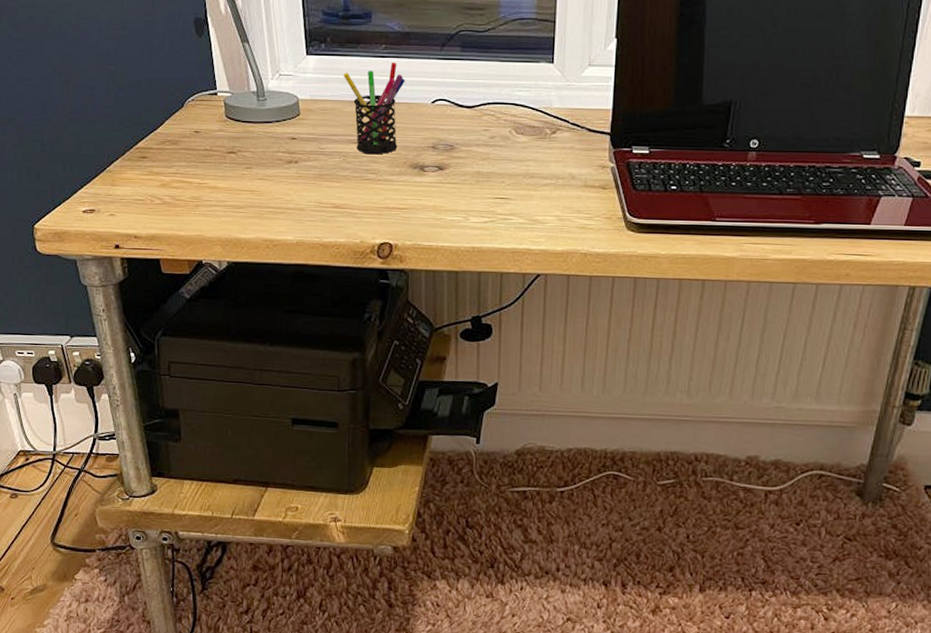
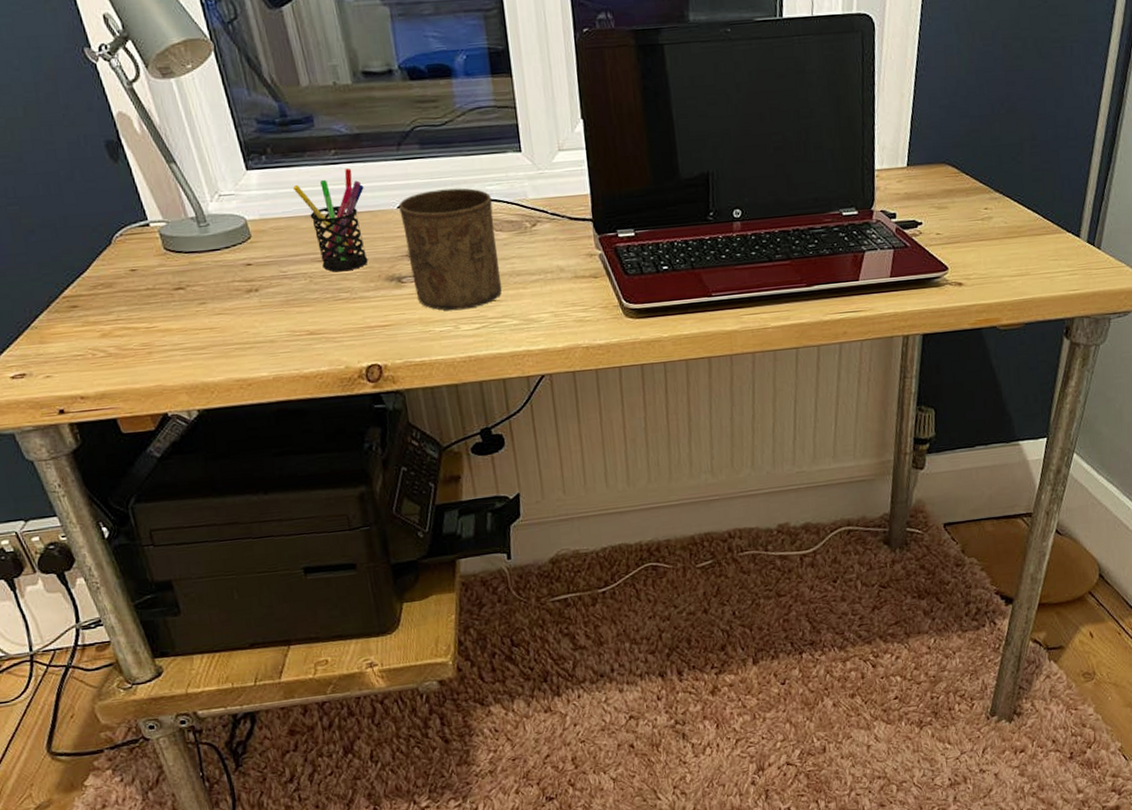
cup: none [433,90,518,203] -> present [399,188,502,311]

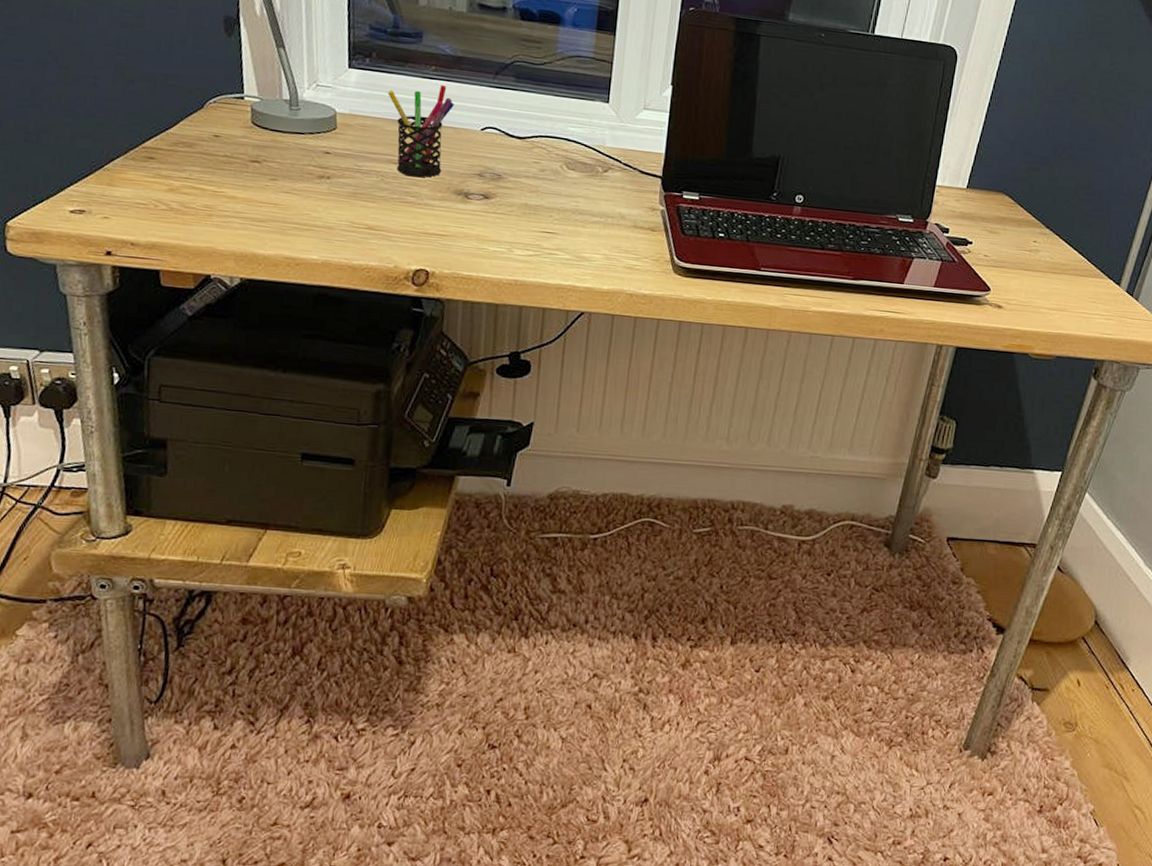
cup: present [399,188,502,311] -> none [479,120,571,236]

